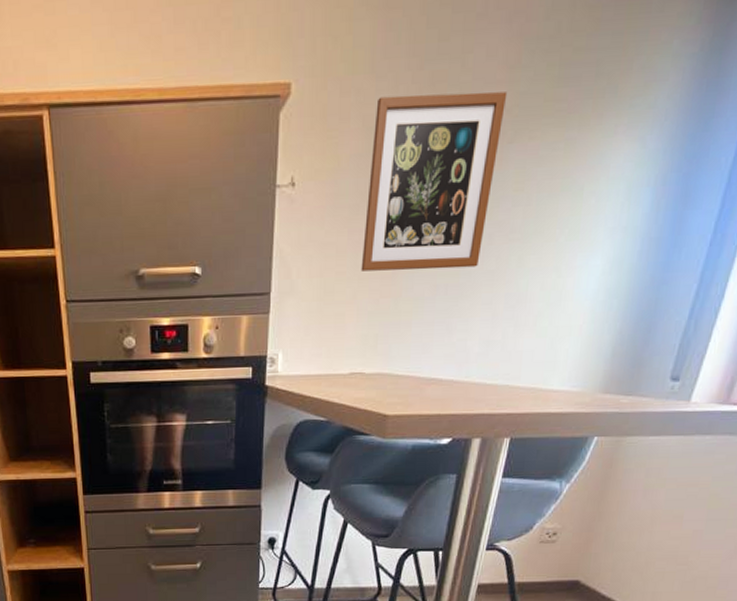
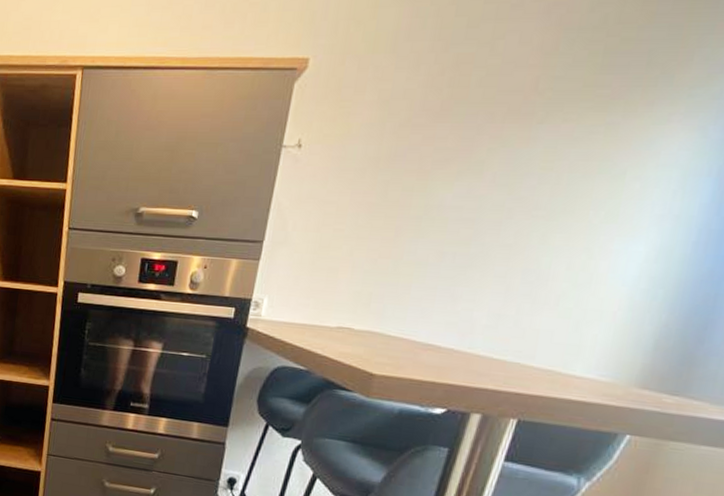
wall art: present [361,92,508,271] -> none [360,74,541,239]

